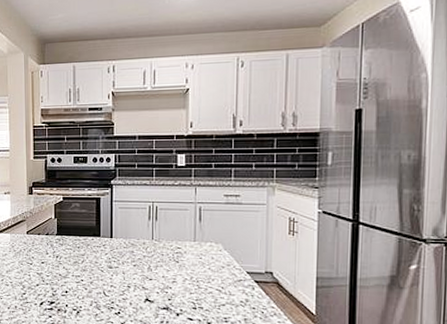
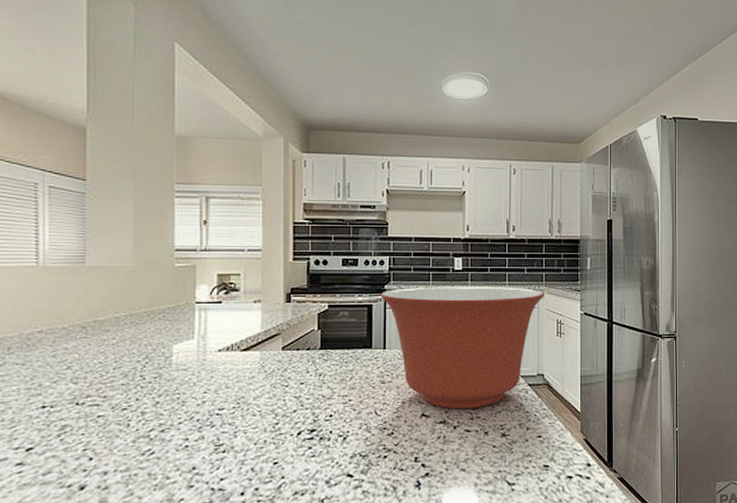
mixing bowl: none [107,182,275,299] -> present [380,286,544,409]

